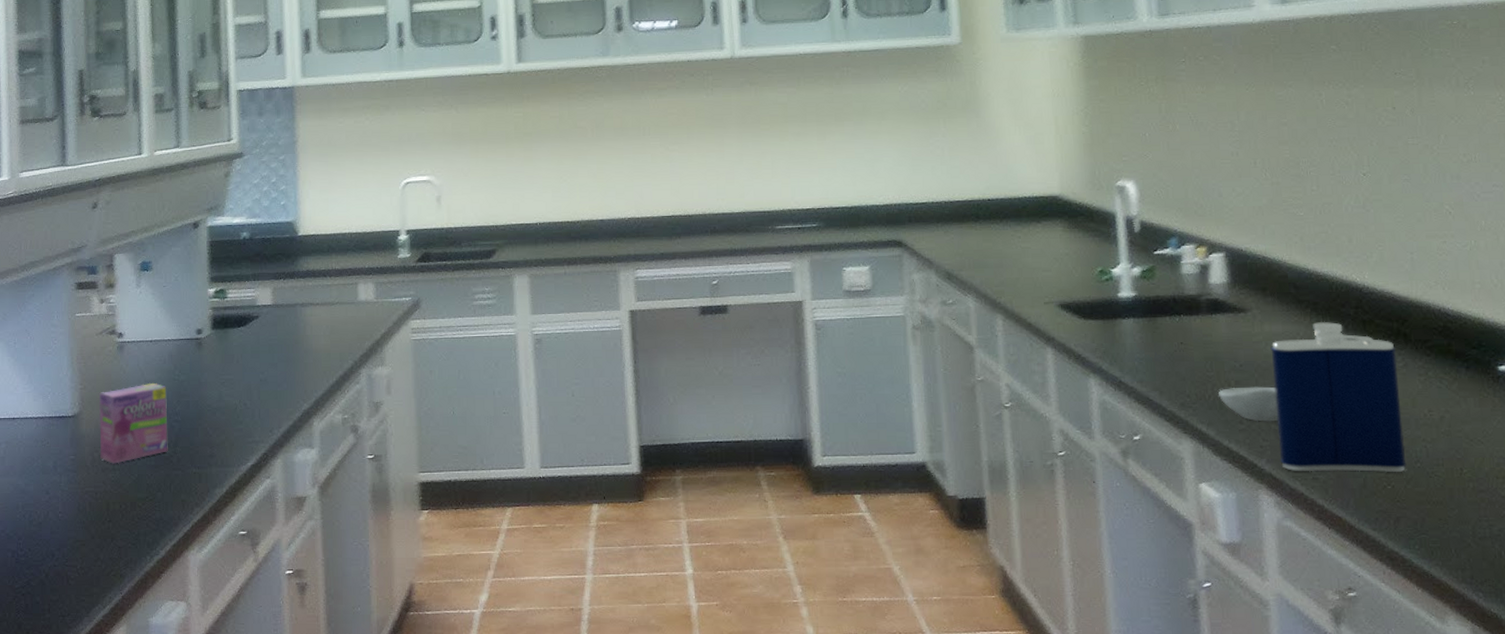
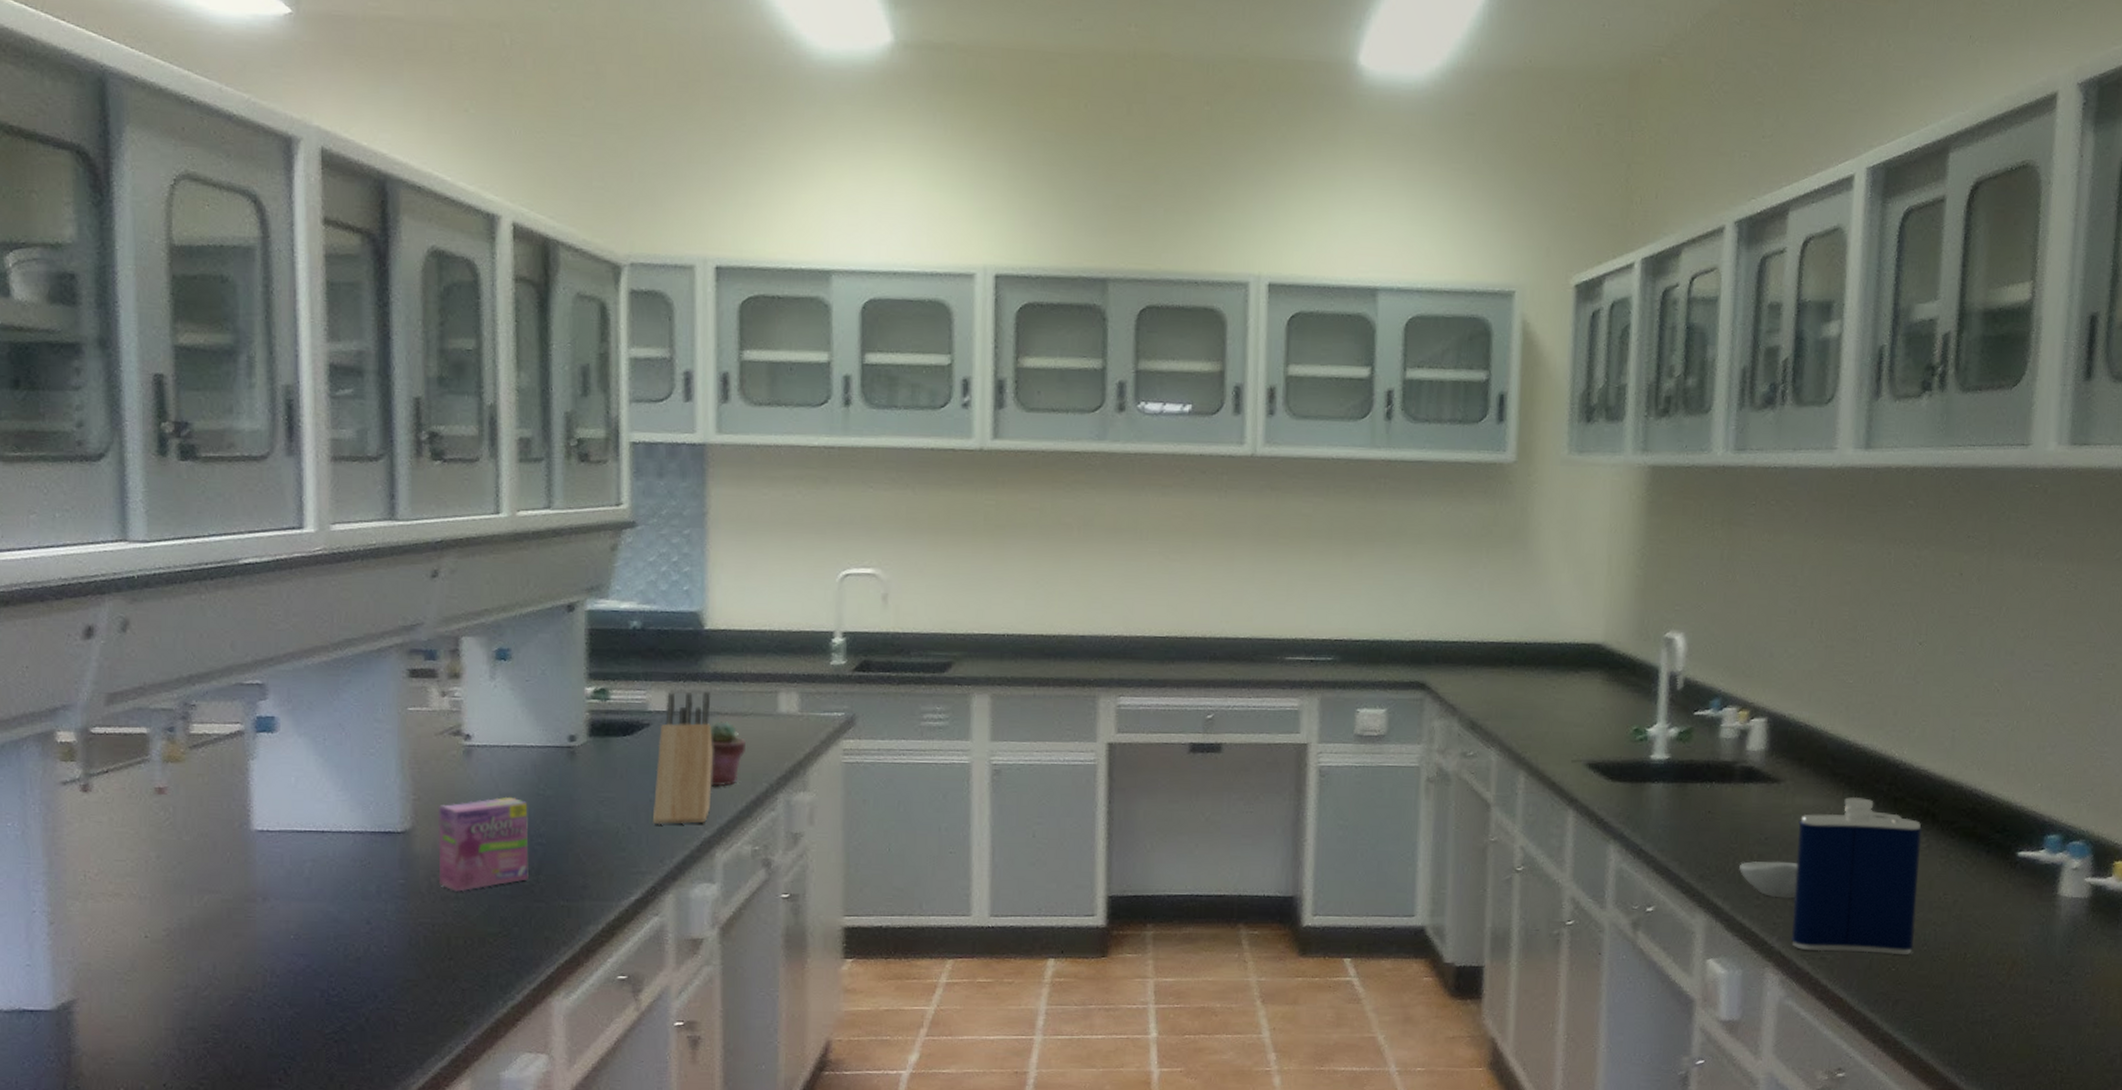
knife block: none [263,287,309,401] -> present [653,692,713,825]
potted succulent: none [306,311,334,365] -> present [710,721,745,786]

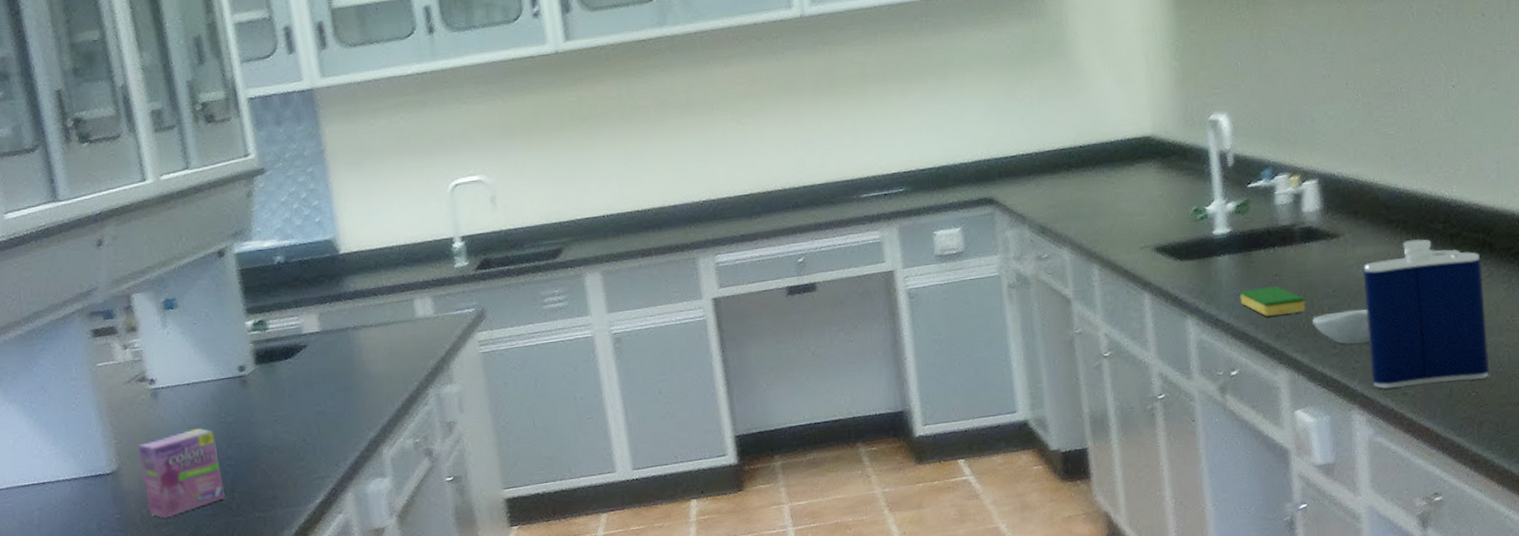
knife block: present [653,692,713,825] -> none [316,309,371,433]
potted succulent: present [710,721,745,786] -> none [359,333,394,391]
dish sponge: none [1667,822,1735,856] -> present [1239,286,1306,316]

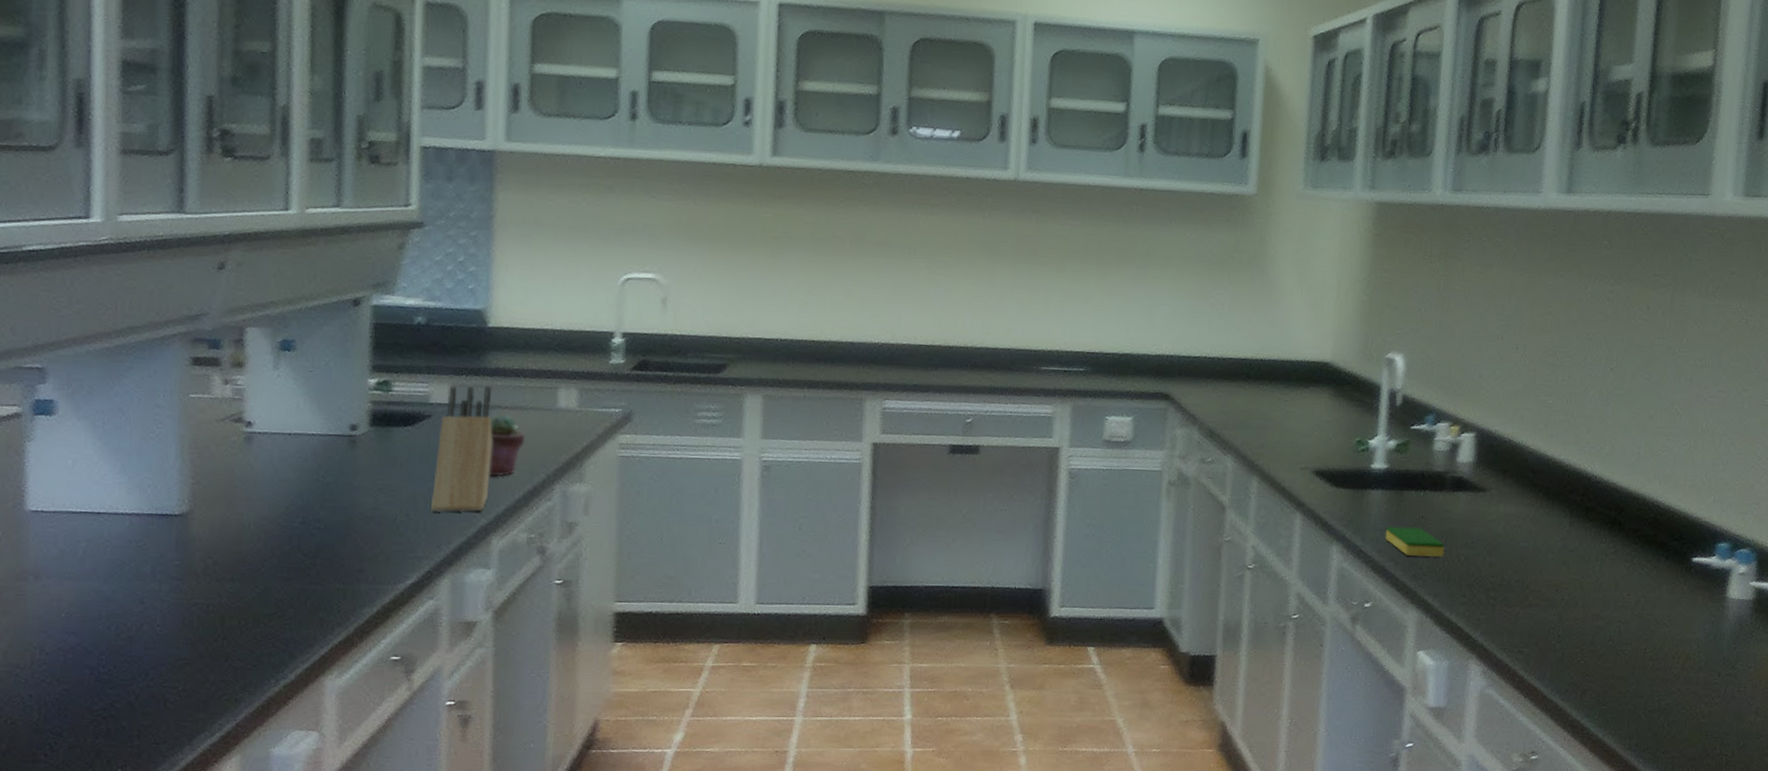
box: present [137,428,225,518] -> none [214,482,307,573]
knife block: none [316,309,371,433] -> present [431,386,493,513]
potted succulent: none [359,333,394,391] -> present [489,415,525,476]
spoon rest: present [1312,309,1370,345] -> none [1447,563,1500,597]
flask: present [1362,239,1490,389] -> none [1492,506,1610,649]

